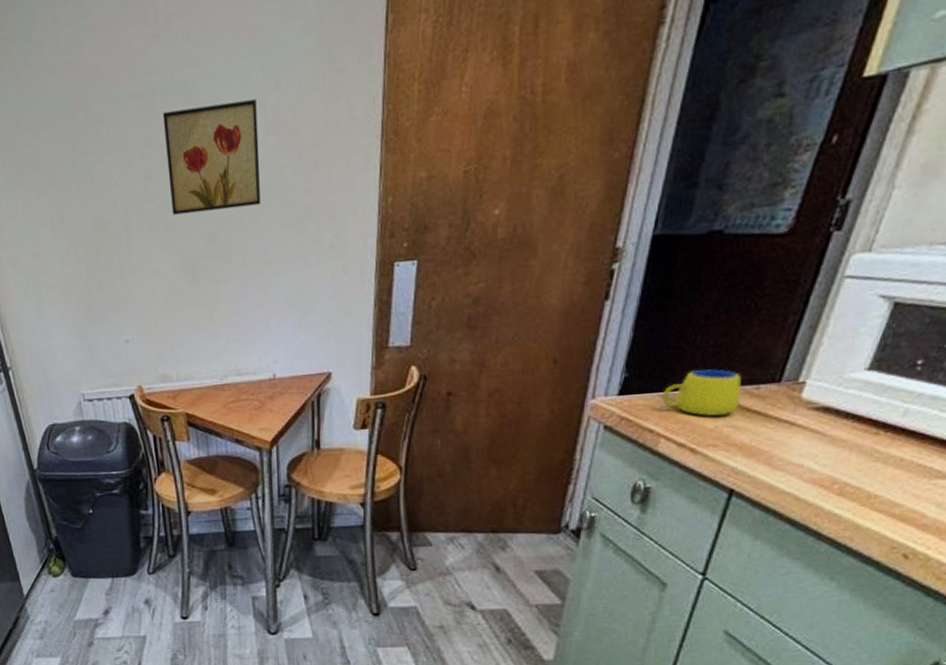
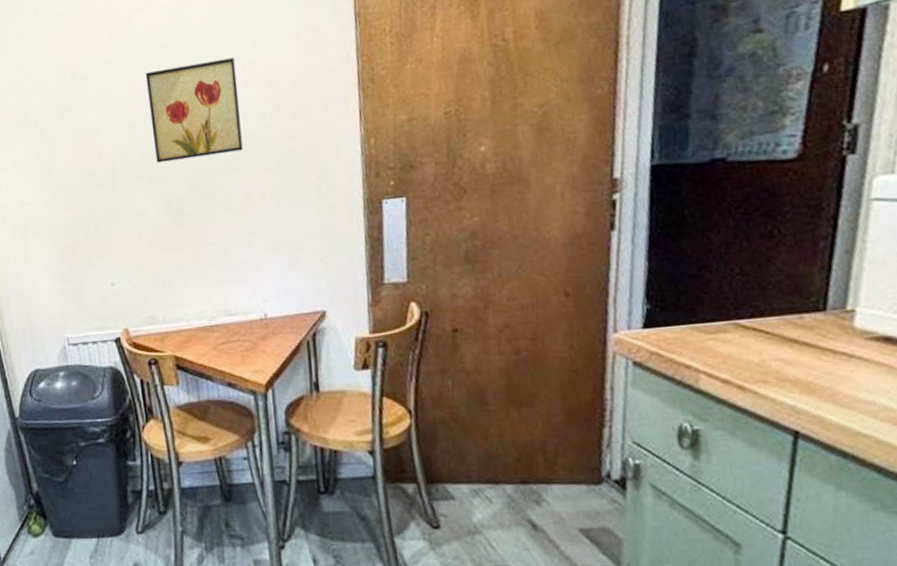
mug: present [659,369,742,417] -> none [691,298,785,350]

